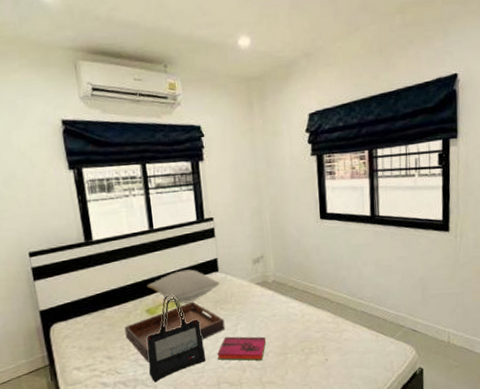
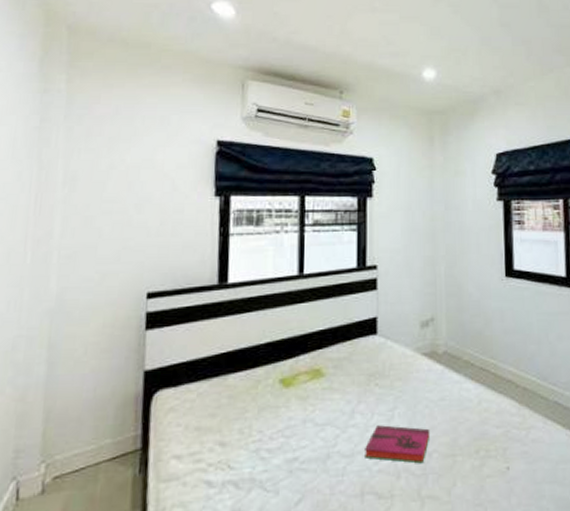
serving tray: present [124,302,225,362] -> none [248,373,378,455]
pillow: present [147,269,220,303] -> none [285,329,377,373]
tote bag: present [147,294,206,383] -> none [272,360,350,486]

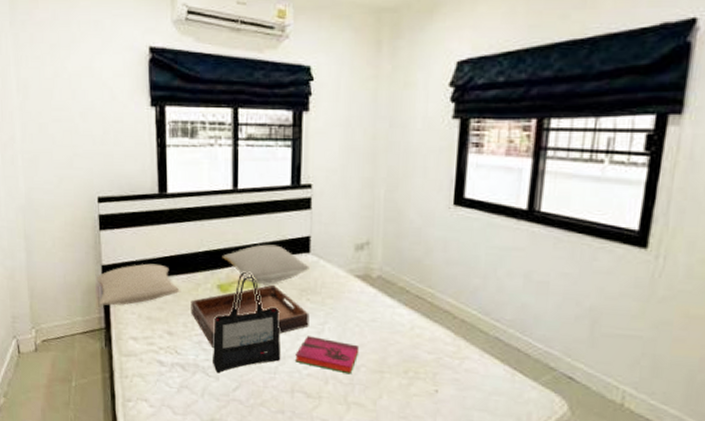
pillow: none [136,362,237,420] -> present [96,263,180,306]
serving tray: none [248,373,378,455] -> present [190,285,309,348]
tote bag: none [272,360,350,486] -> present [213,271,281,374]
pillow: none [285,329,377,373] -> present [222,244,309,284]

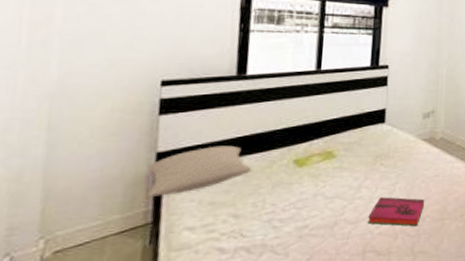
serving tray: present [190,285,309,348] -> none [262,155,383,224]
tote bag: present [213,271,281,374] -> none [283,144,355,250]
pillow: present [222,244,309,284] -> none [301,118,384,155]

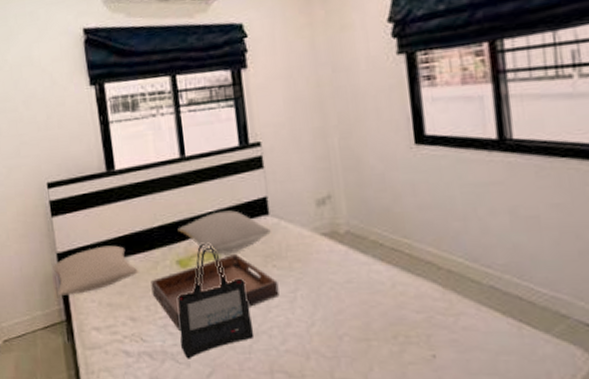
serving tray: none [262,155,383,224] -> present [150,255,280,331]
tote bag: none [283,144,355,250] -> present [177,242,255,359]
pillow: none [301,118,384,155] -> present [177,210,271,254]
hardback book: present [368,197,425,227] -> none [269,306,339,346]

